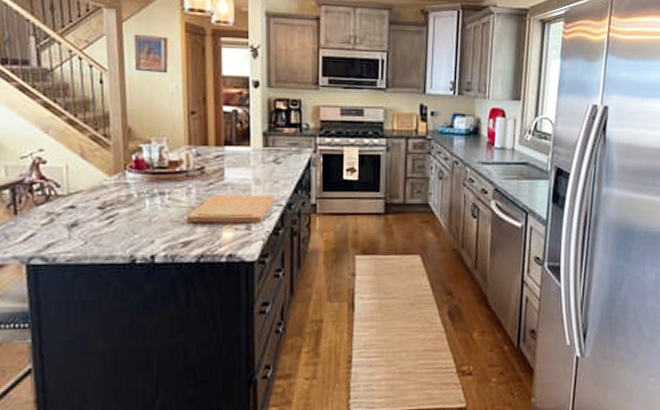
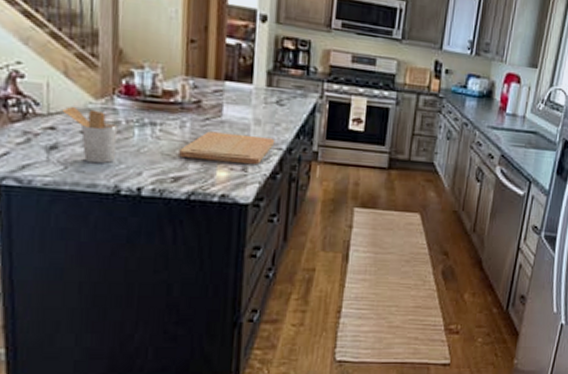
utensil holder: none [80,184,131,236] -> present [61,106,118,164]

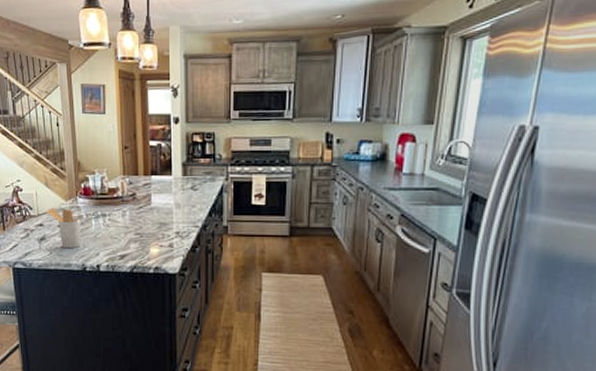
cutting board: present [179,131,275,165] -> none [123,217,193,242]

